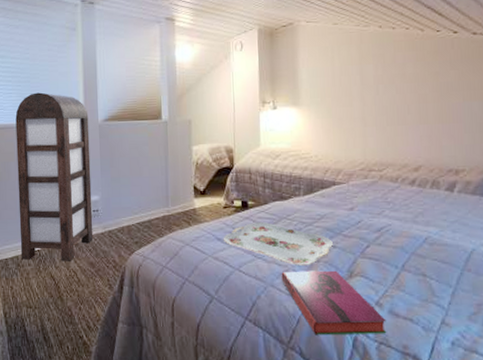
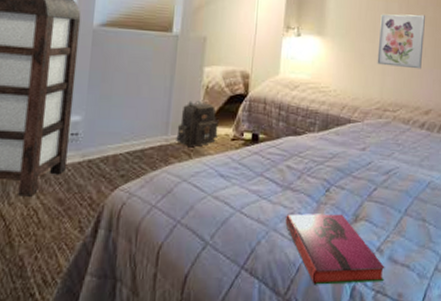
backpack: none [175,175,211,215] -> present [176,100,219,146]
serving tray: present [223,222,334,266] -> none [226,158,343,208]
wall art: none [356,72,406,127] -> present [377,14,425,69]

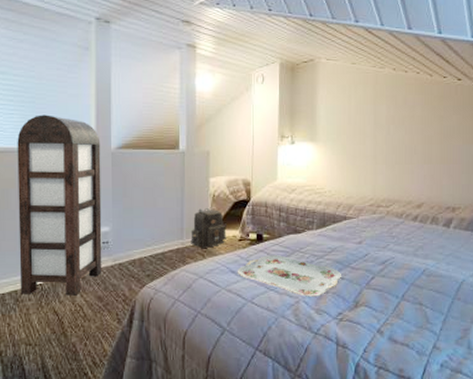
serving tray: none [226,158,343,208] -> present [237,255,342,297]
hardback book: present [285,214,385,285] -> none [292,301,386,363]
wall art: present [377,14,425,69] -> none [368,114,413,166]

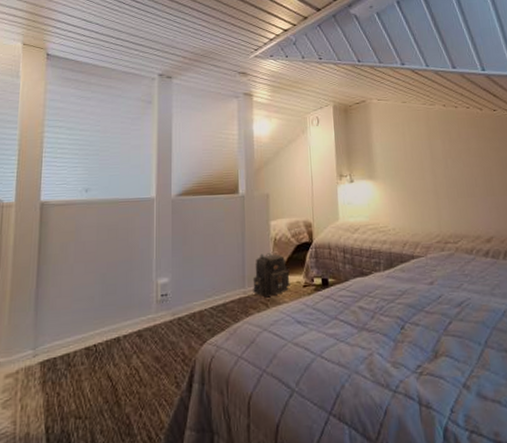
bookshelf: present [17,115,102,296] -> none [73,166,161,358]
serving tray: present [237,255,342,297] -> none [303,301,417,348]

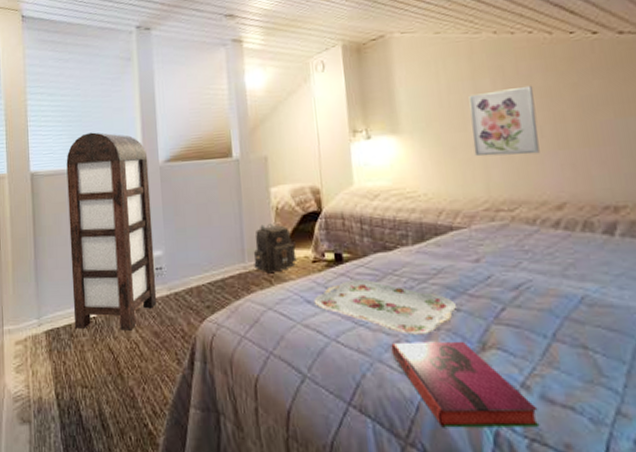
bookshelf: none [73,166,161,358] -> present [66,132,157,331]
serving tray: none [303,301,417,348] -> present [313,279,458,335]
hardback book: none [365,351,477,428] -> present [391,341,540,428]
wall art: none [426,147,475,200] -> present [468,85,540,157]

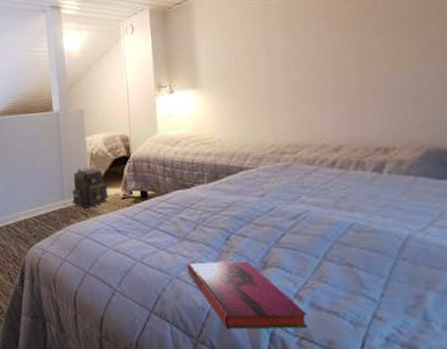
serving tray: present [313,279,458,335] -> none [123,212,244,257]
wall art: present [468,85,540,157] -> none [261,42,322,107]

